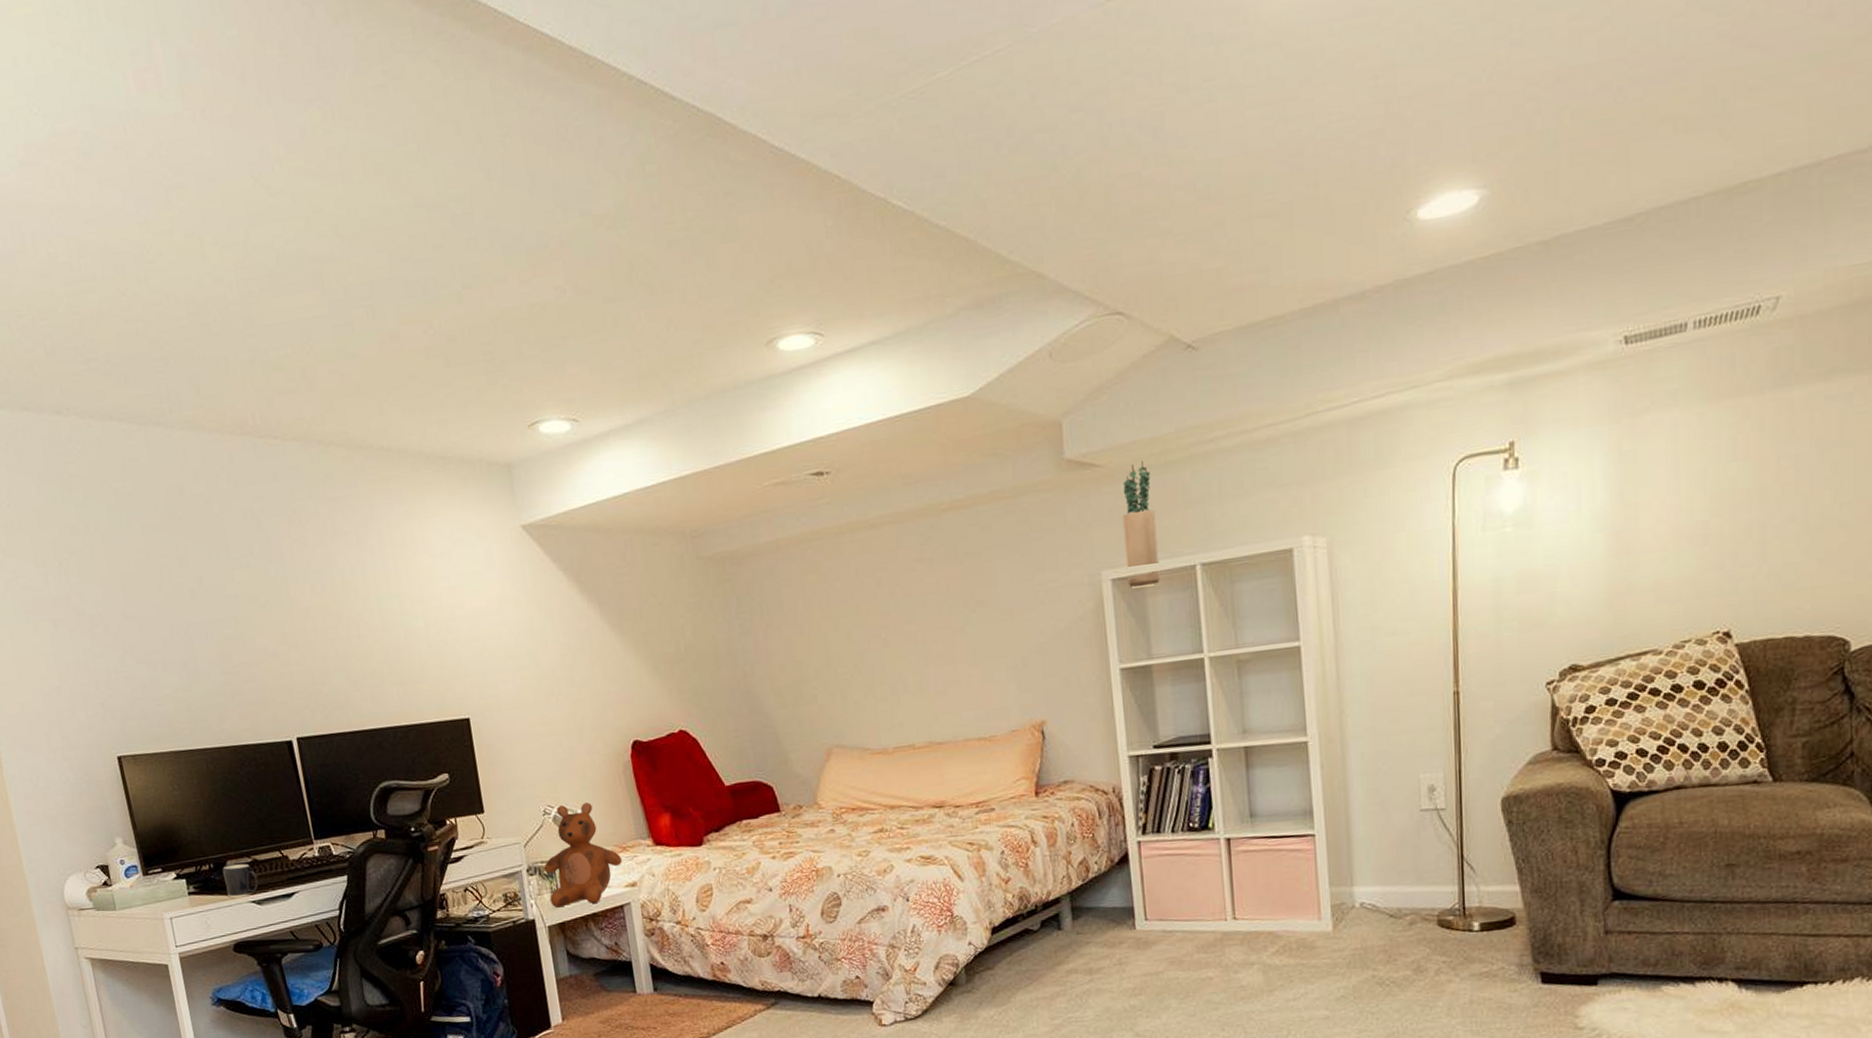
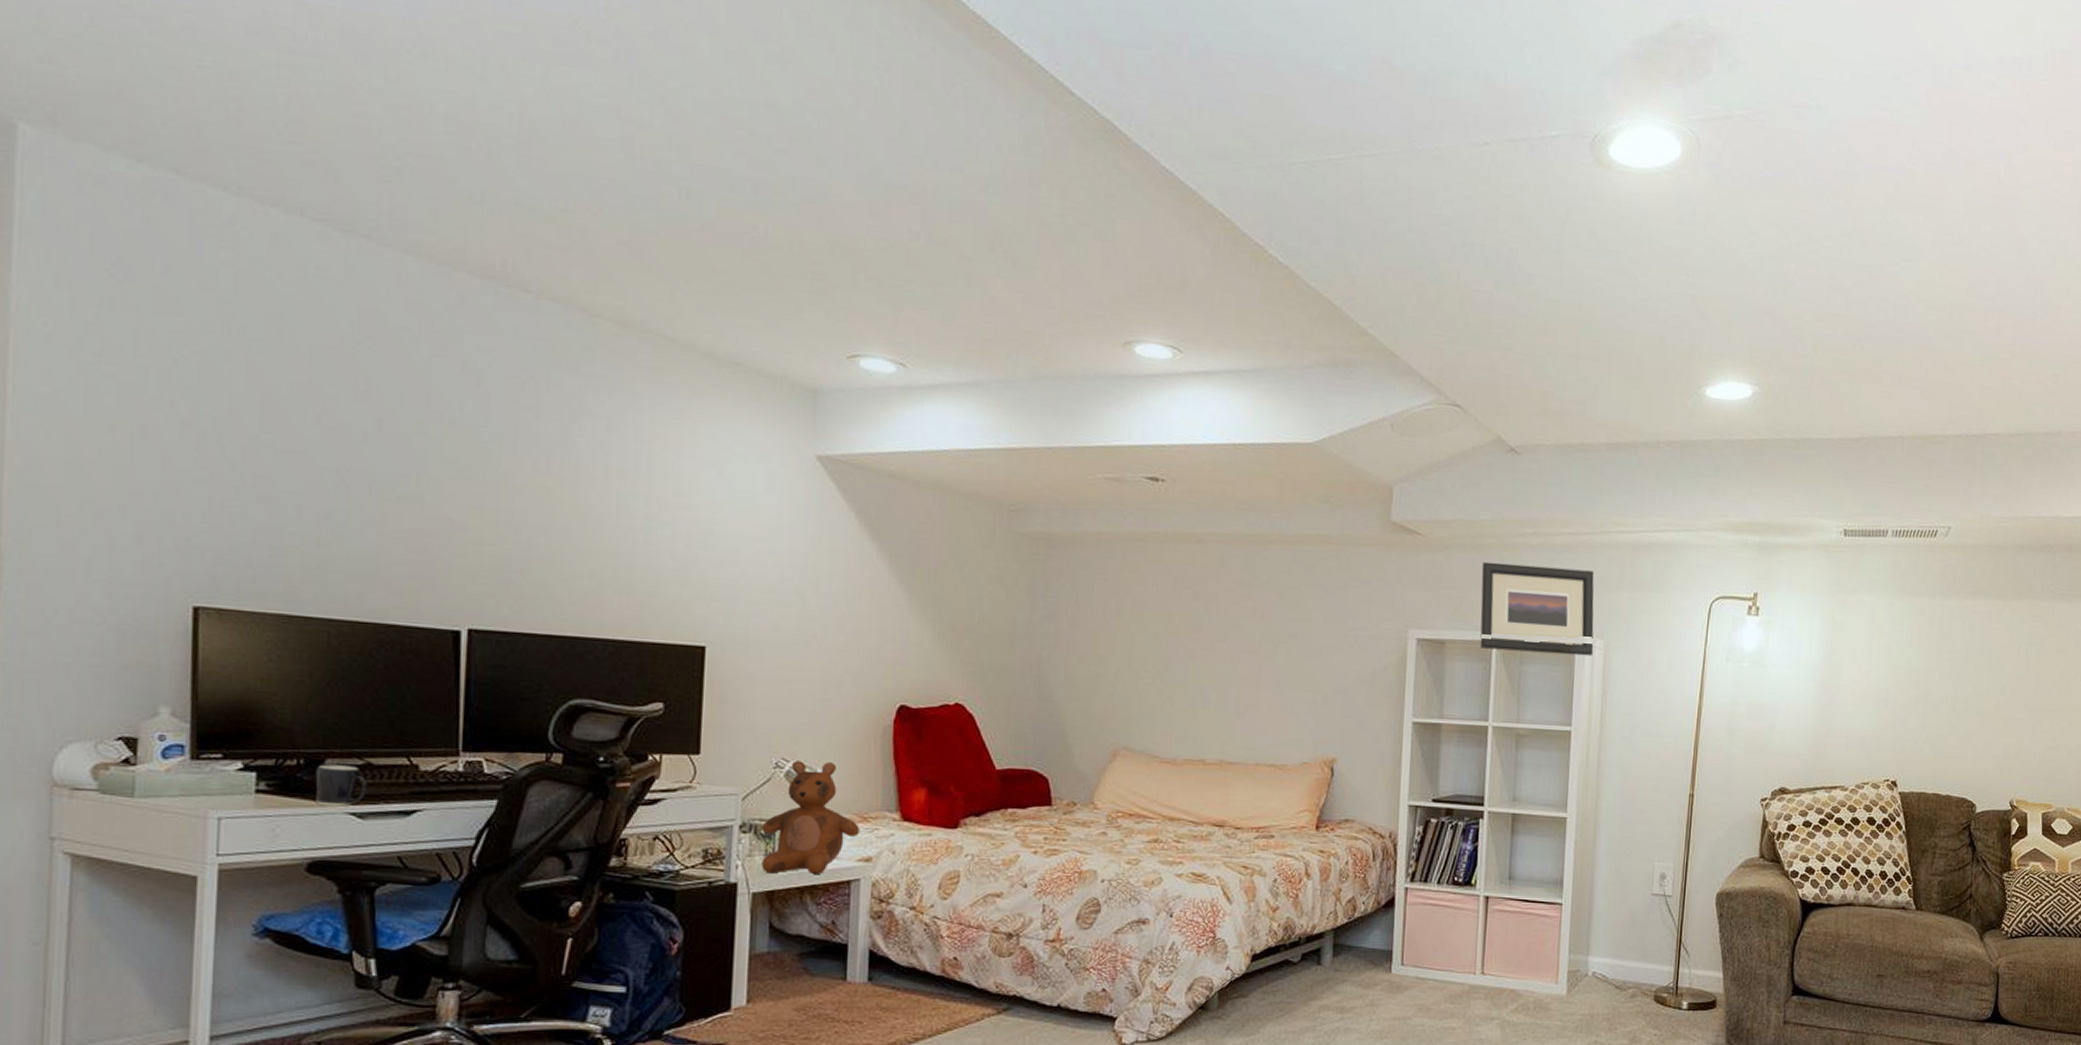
vase: present [1122,461,1160,587] -> none [1431,539,1465,651]
picture frame: none [1172,461,1316,575] -> present [1480,561,1594,657]

